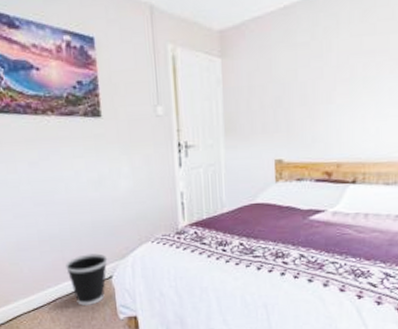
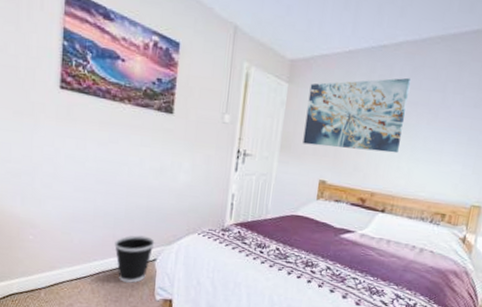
wall art: none [246,23,363,123] -> present [303,77,412,154]

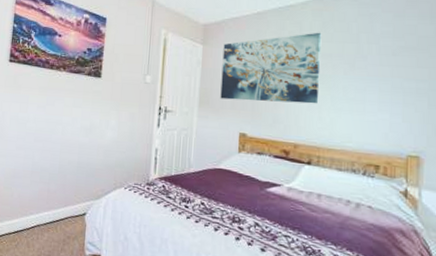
wastebasket: present [115,235,155,284] -> none [49,189,85,238]

